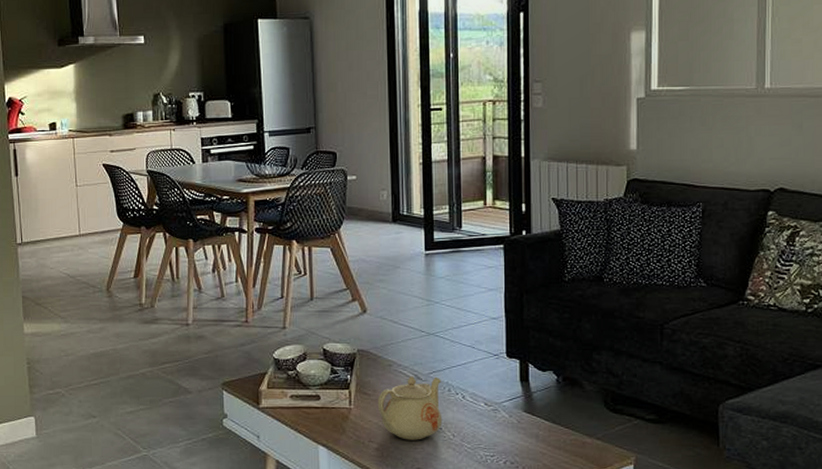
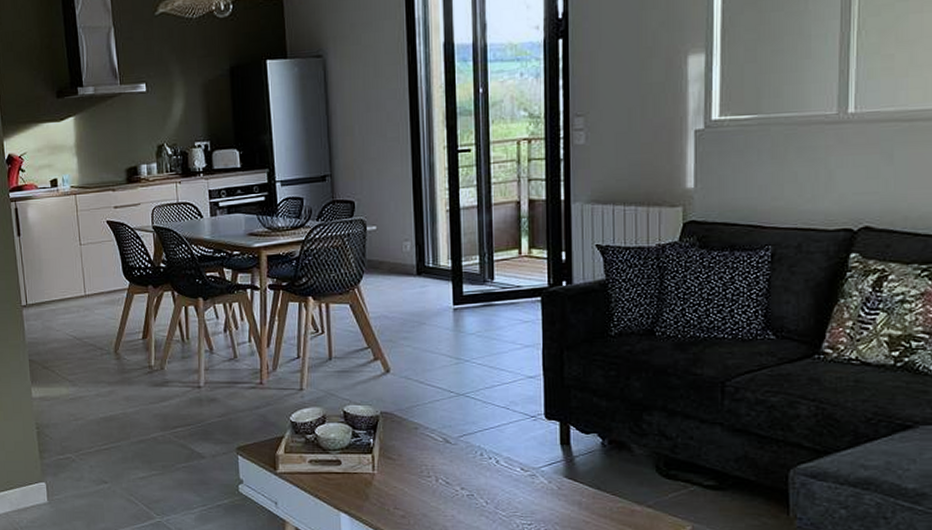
teapot: present [377,376,443,440] -> none [403,440,474,508]

